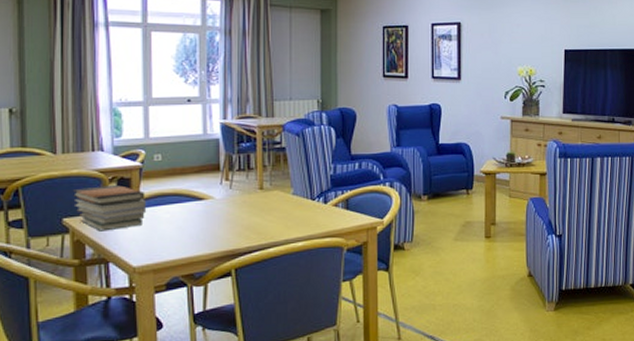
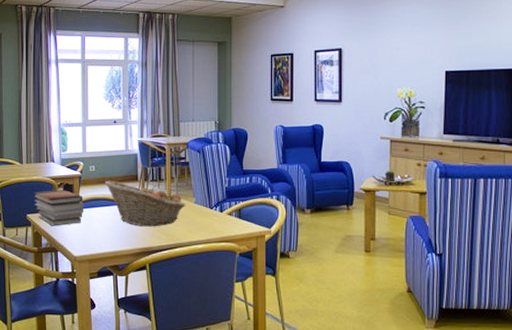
fruit basket: none [175,171,282,226] -> present [104,180,186,227]

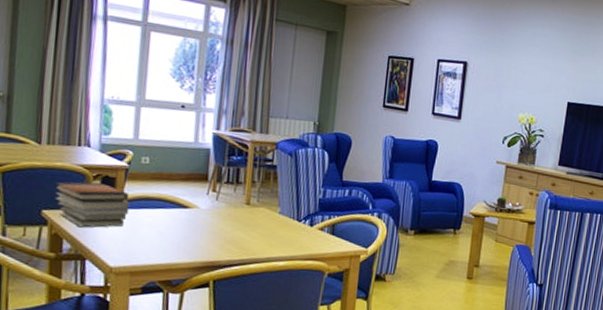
fruit basket: present [104,180,186,227] -> none [161,177,268,238]

